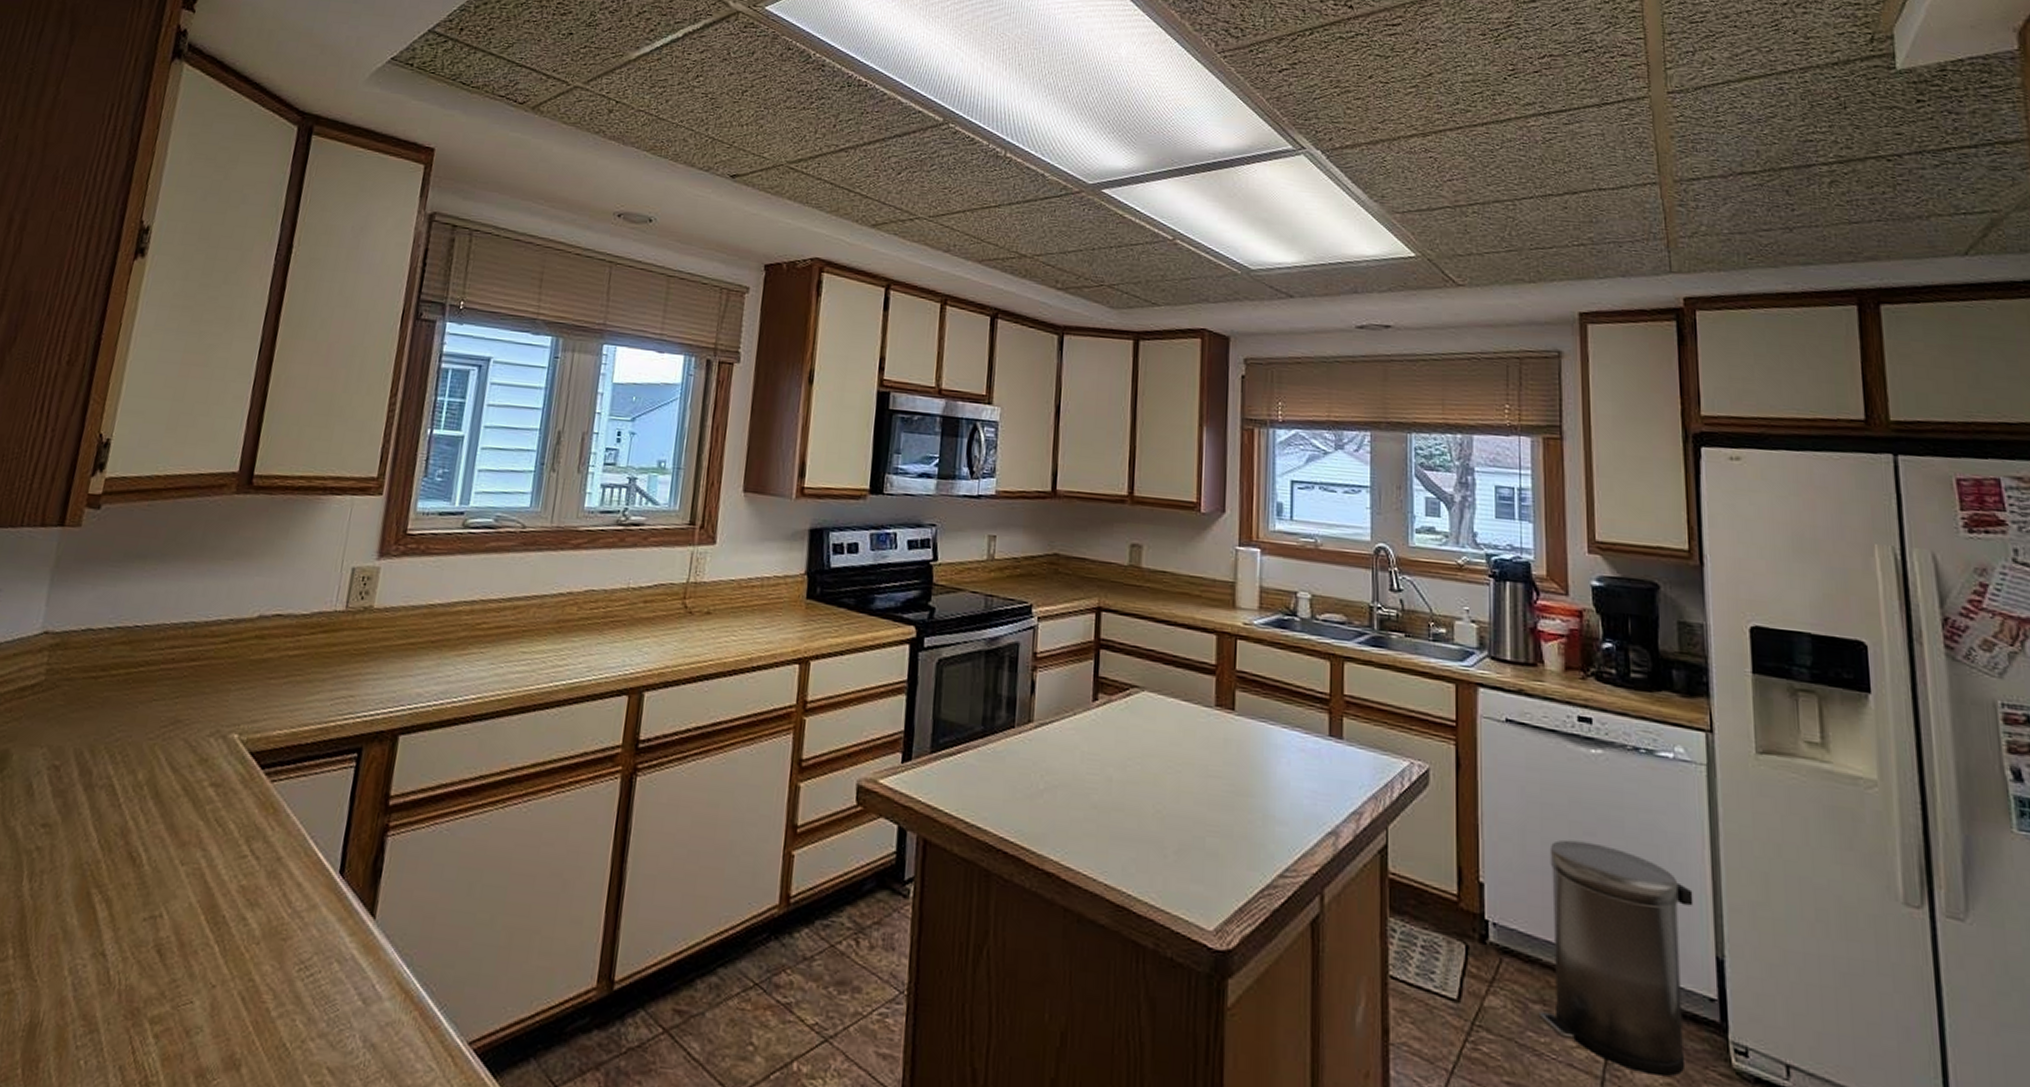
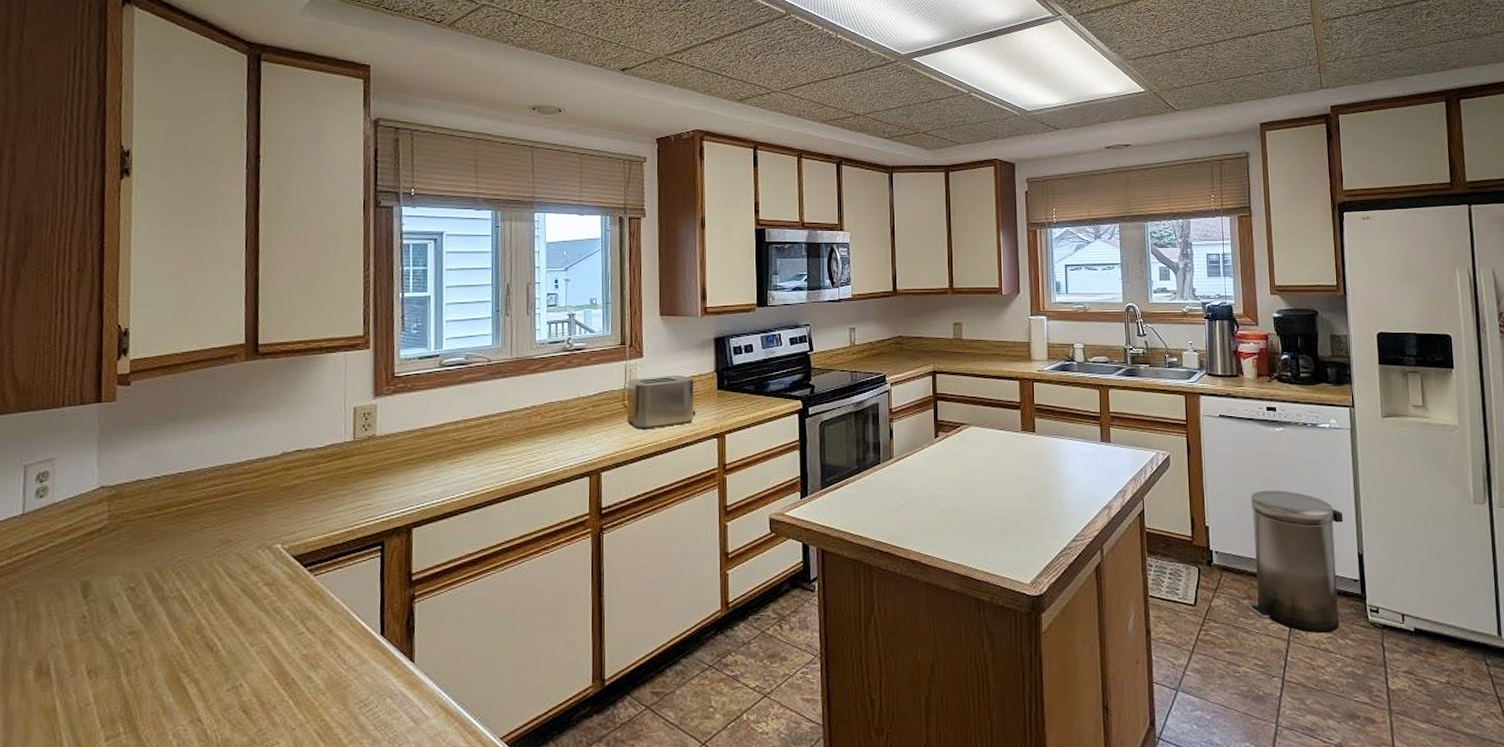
toaster: none [685,571,778,642] -> present [627,376,696,430]

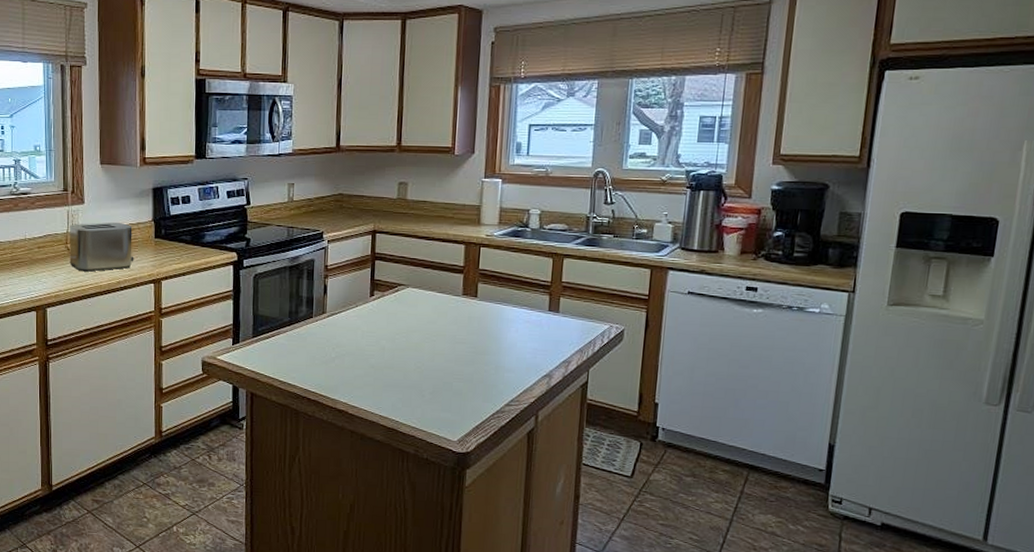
pedal bin: present [1246,490,1343,633] -> none [689,372,819,517]

